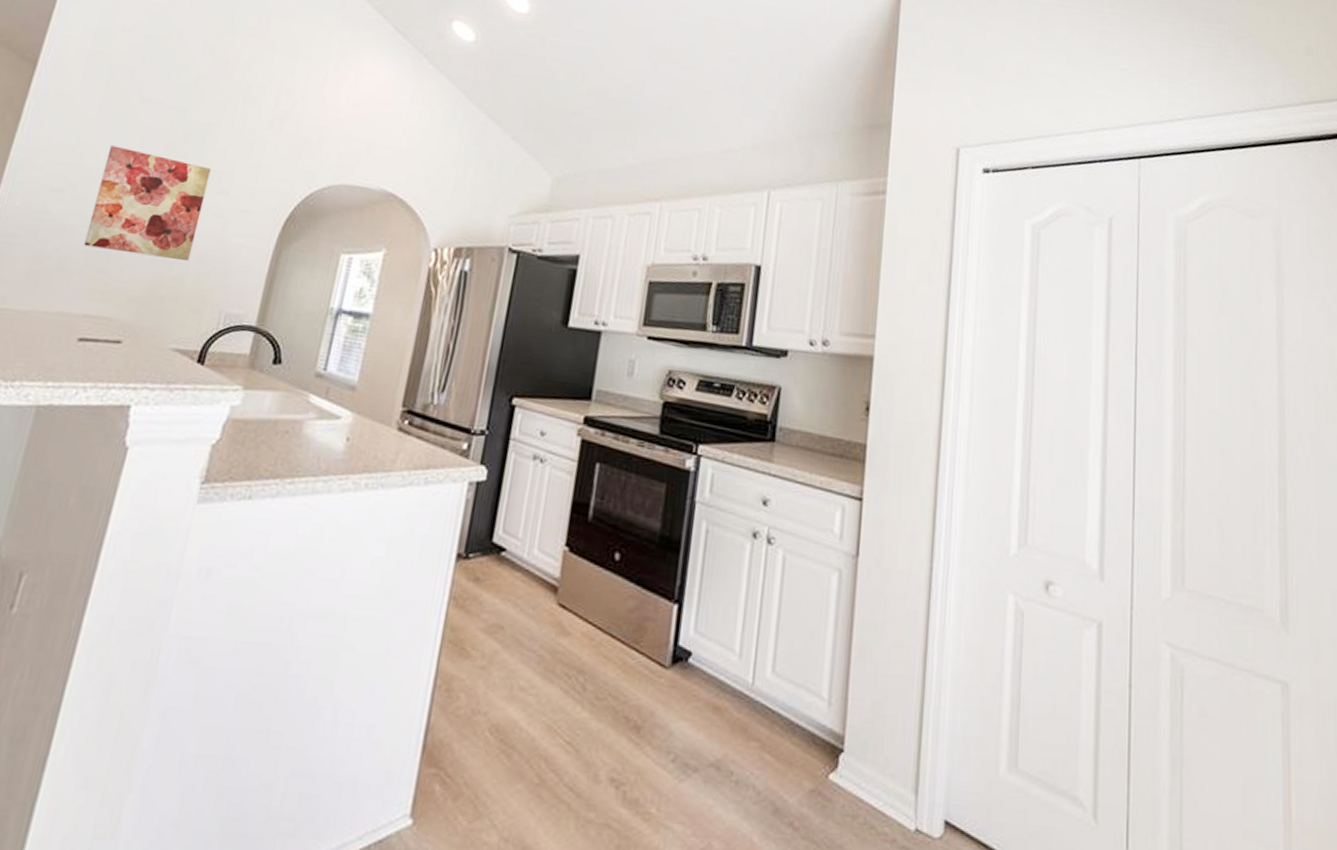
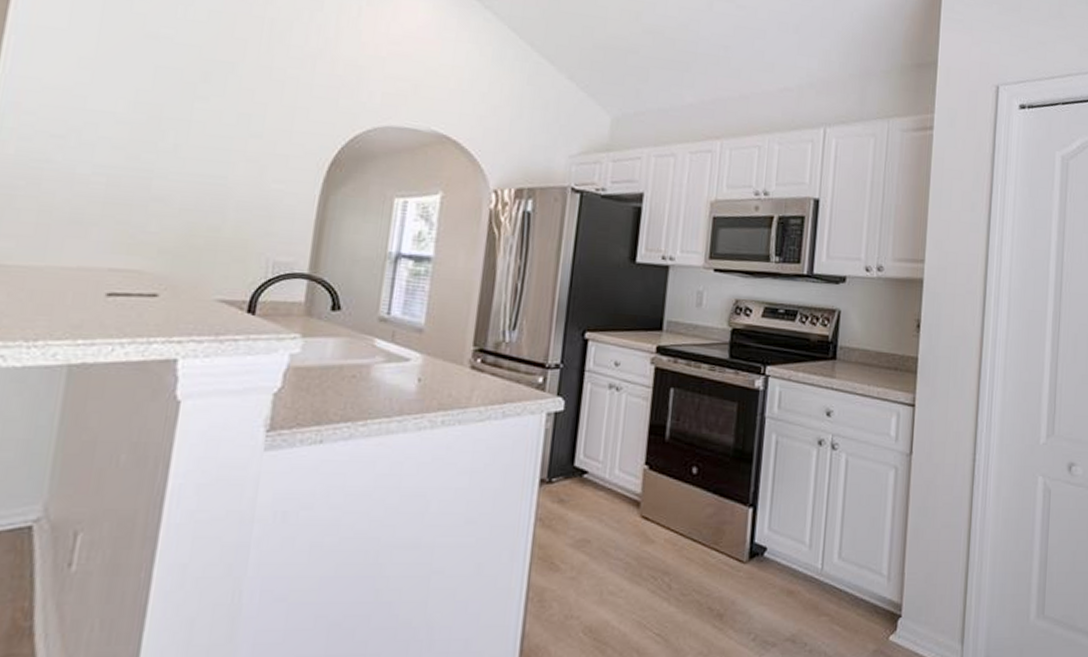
wall art: present [83,145,212,262] -> none [98,86,239,210]

